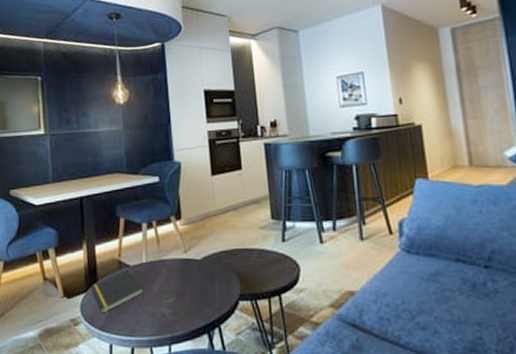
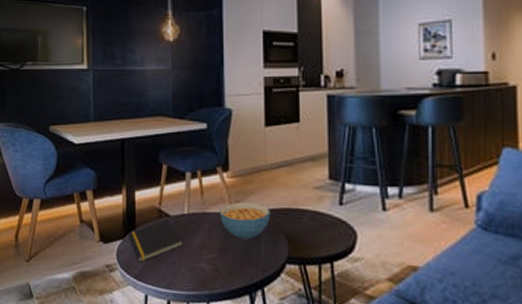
cereal bowl: none [175,247,222,282] -> present [220,202,271,240]

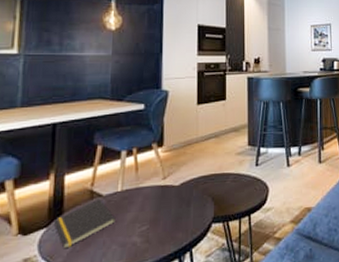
cereal bowl: present [220,202,271,240] -> none [153,172,200,208]

